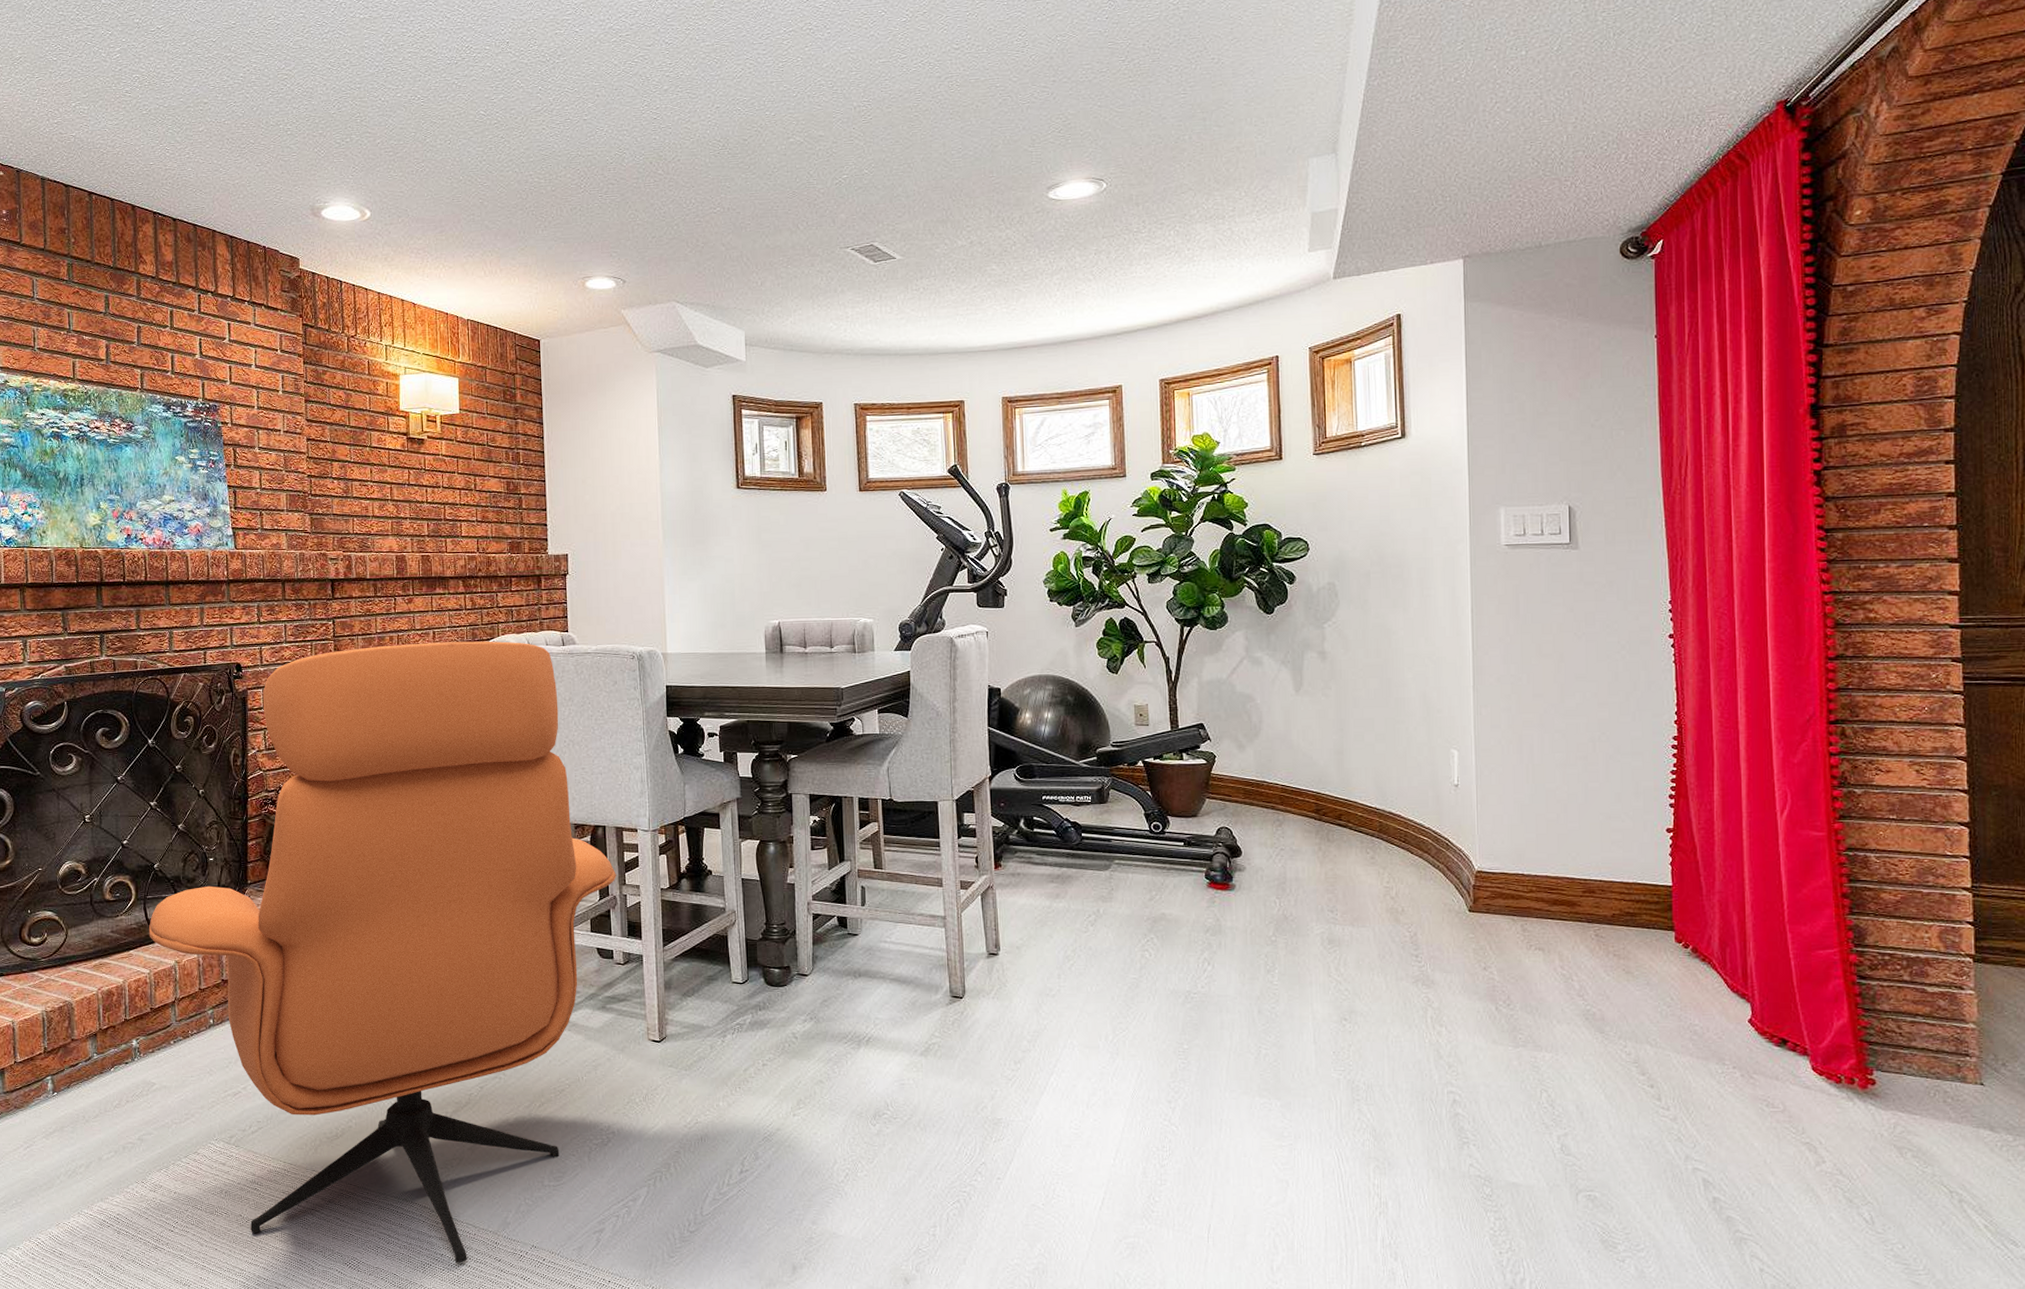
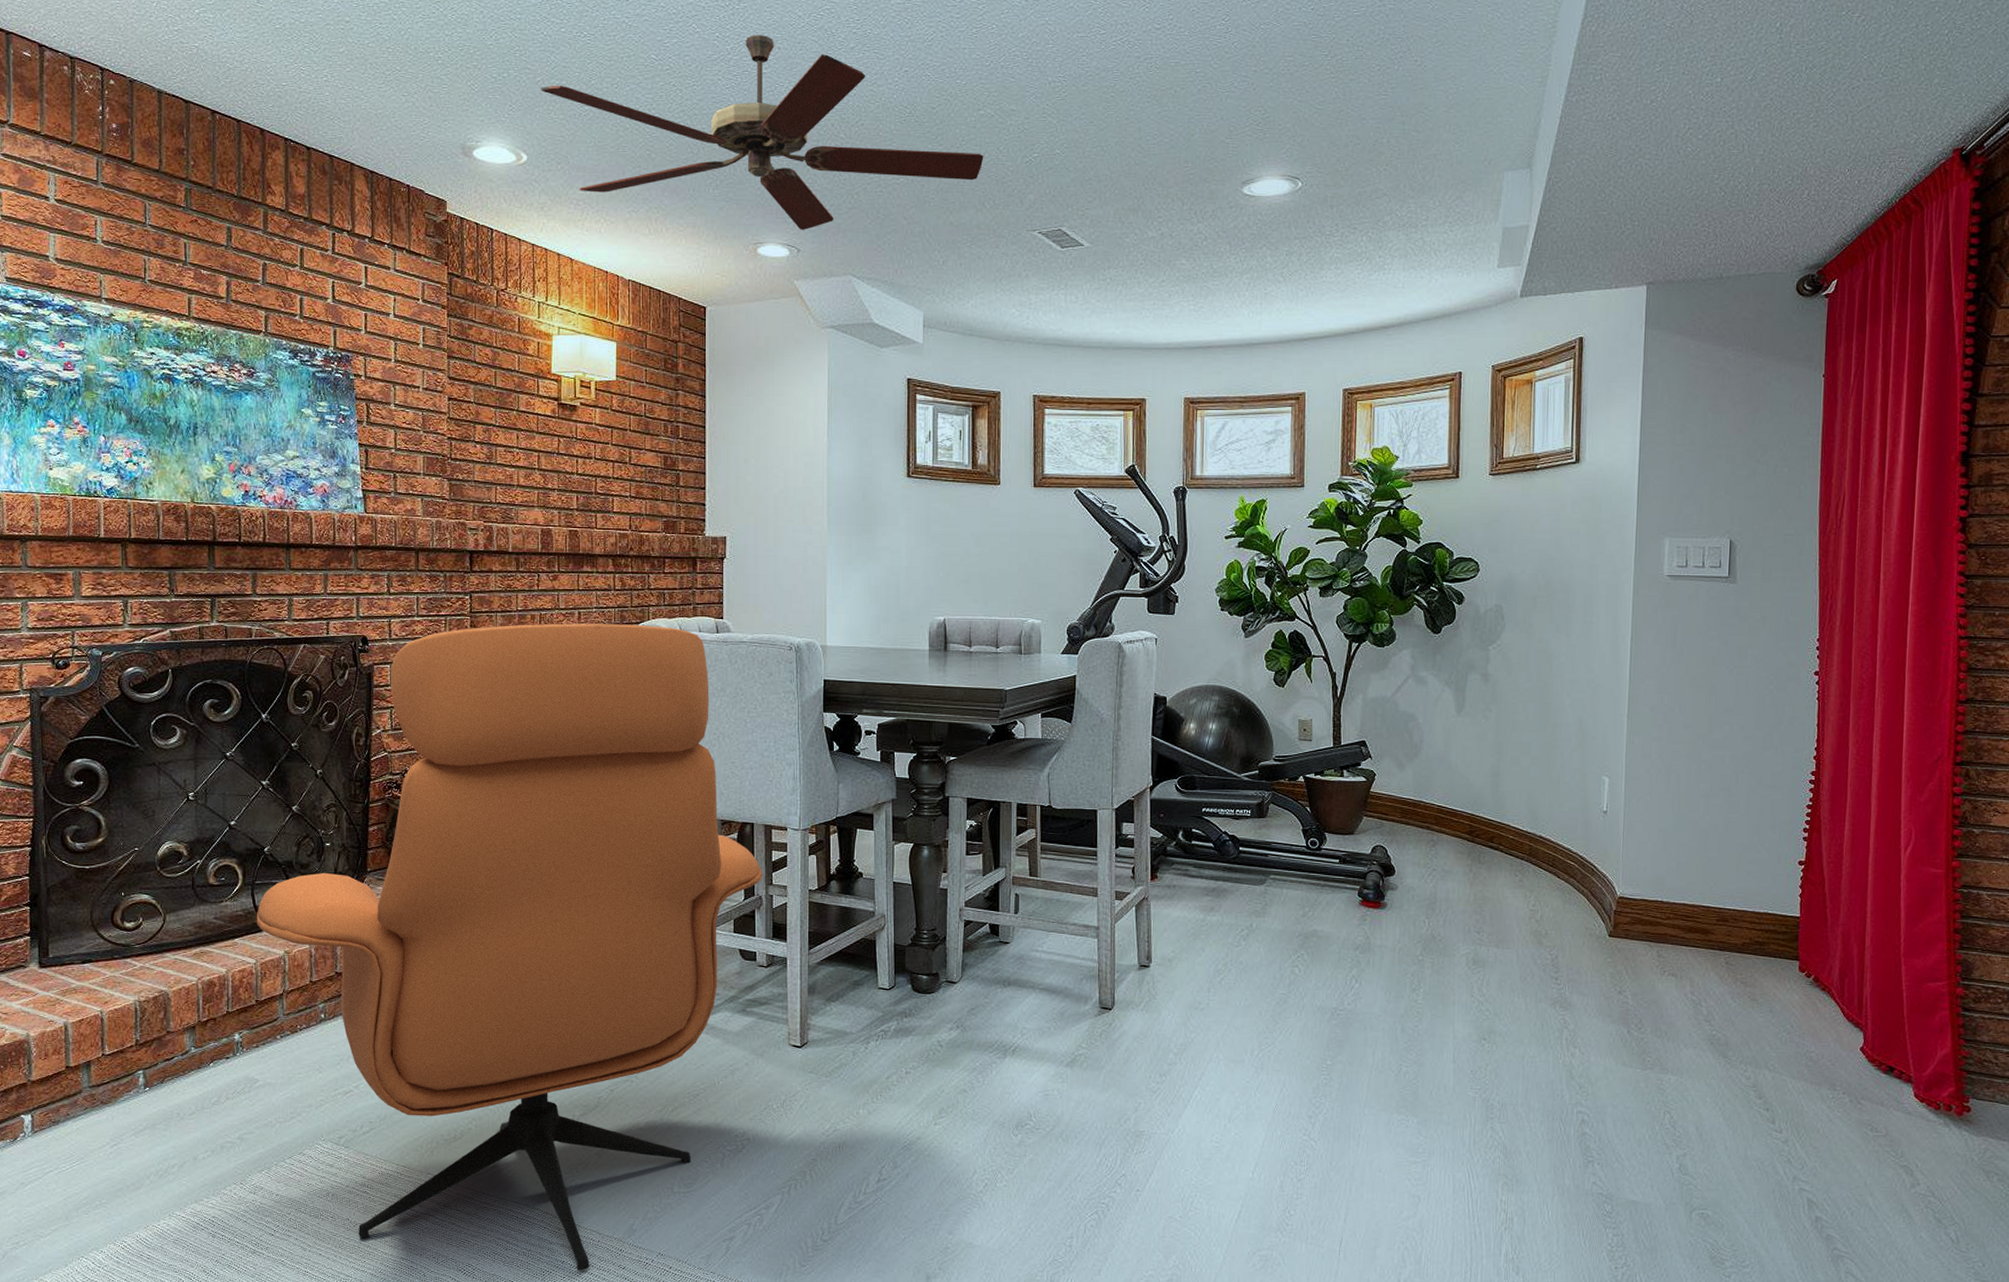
ceiling fan: none [380,84,796,262] -> present [541,35,984,230]

